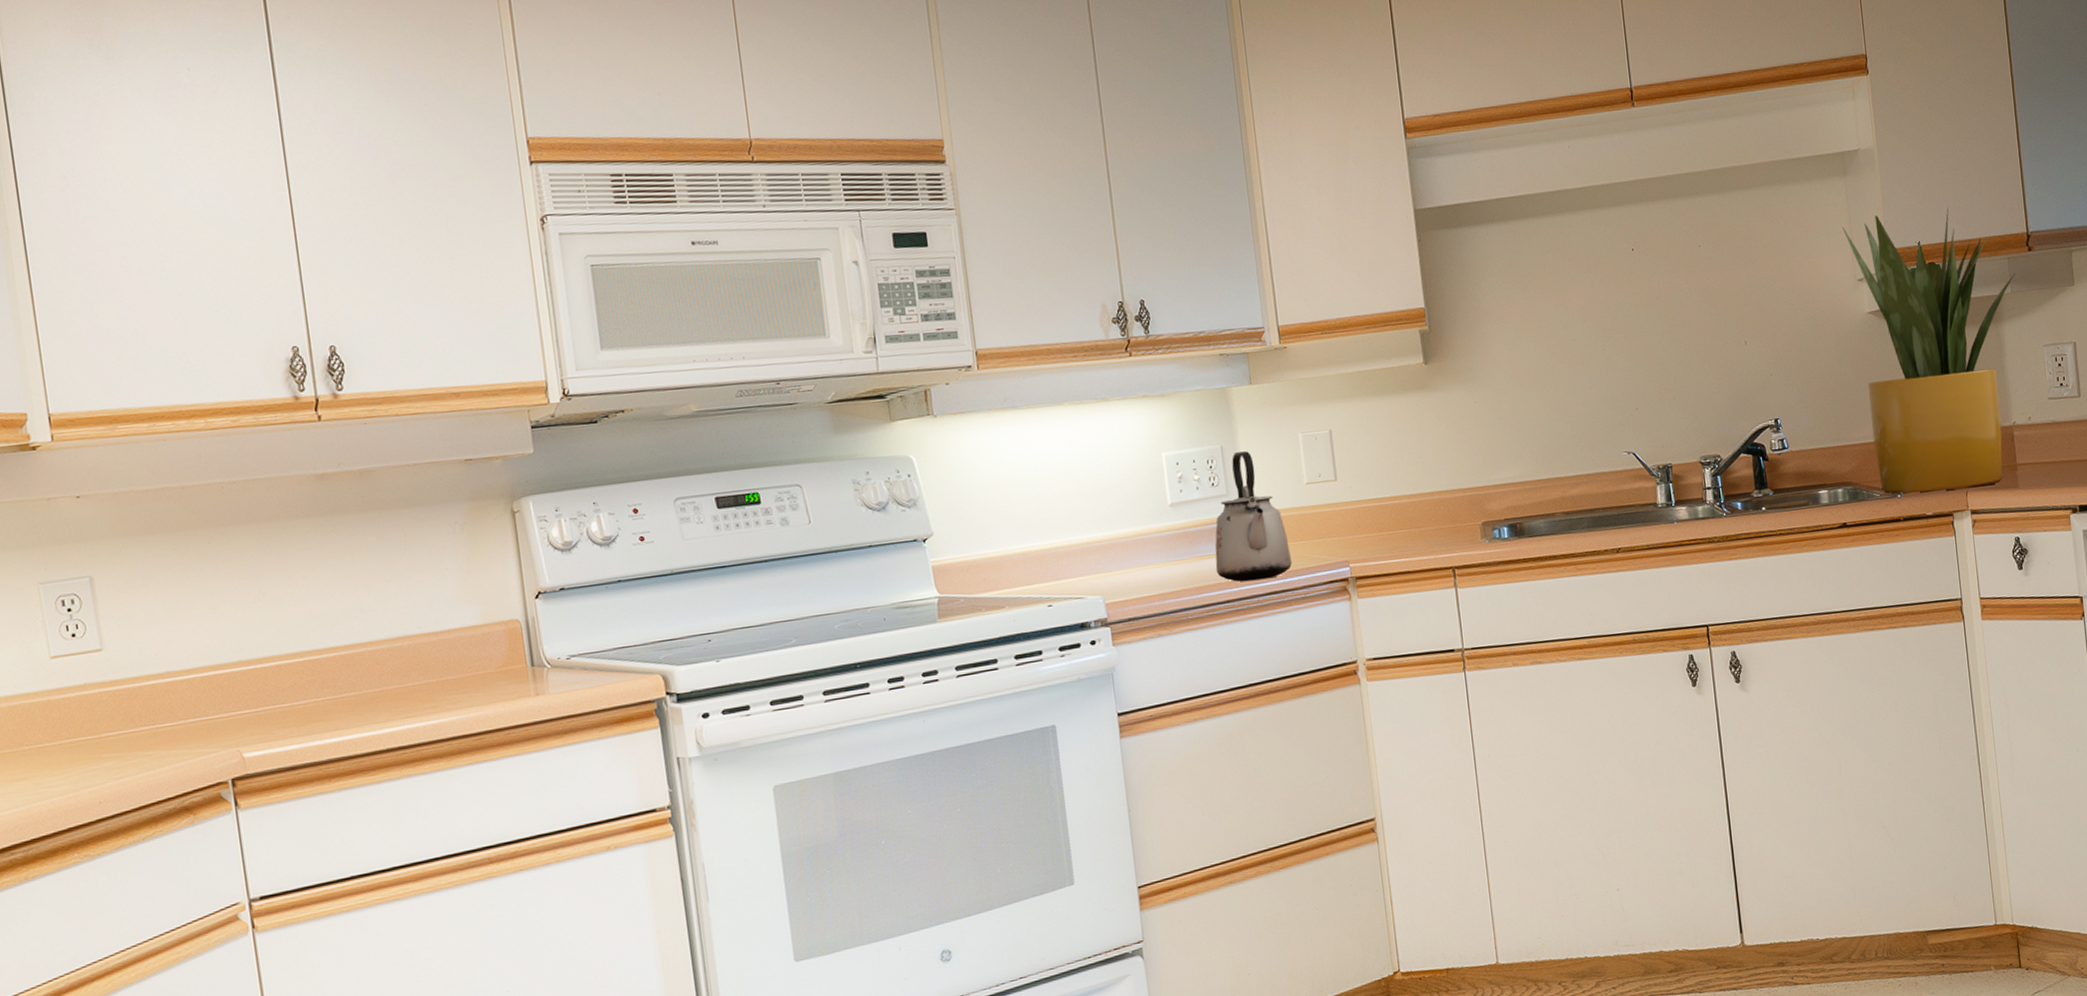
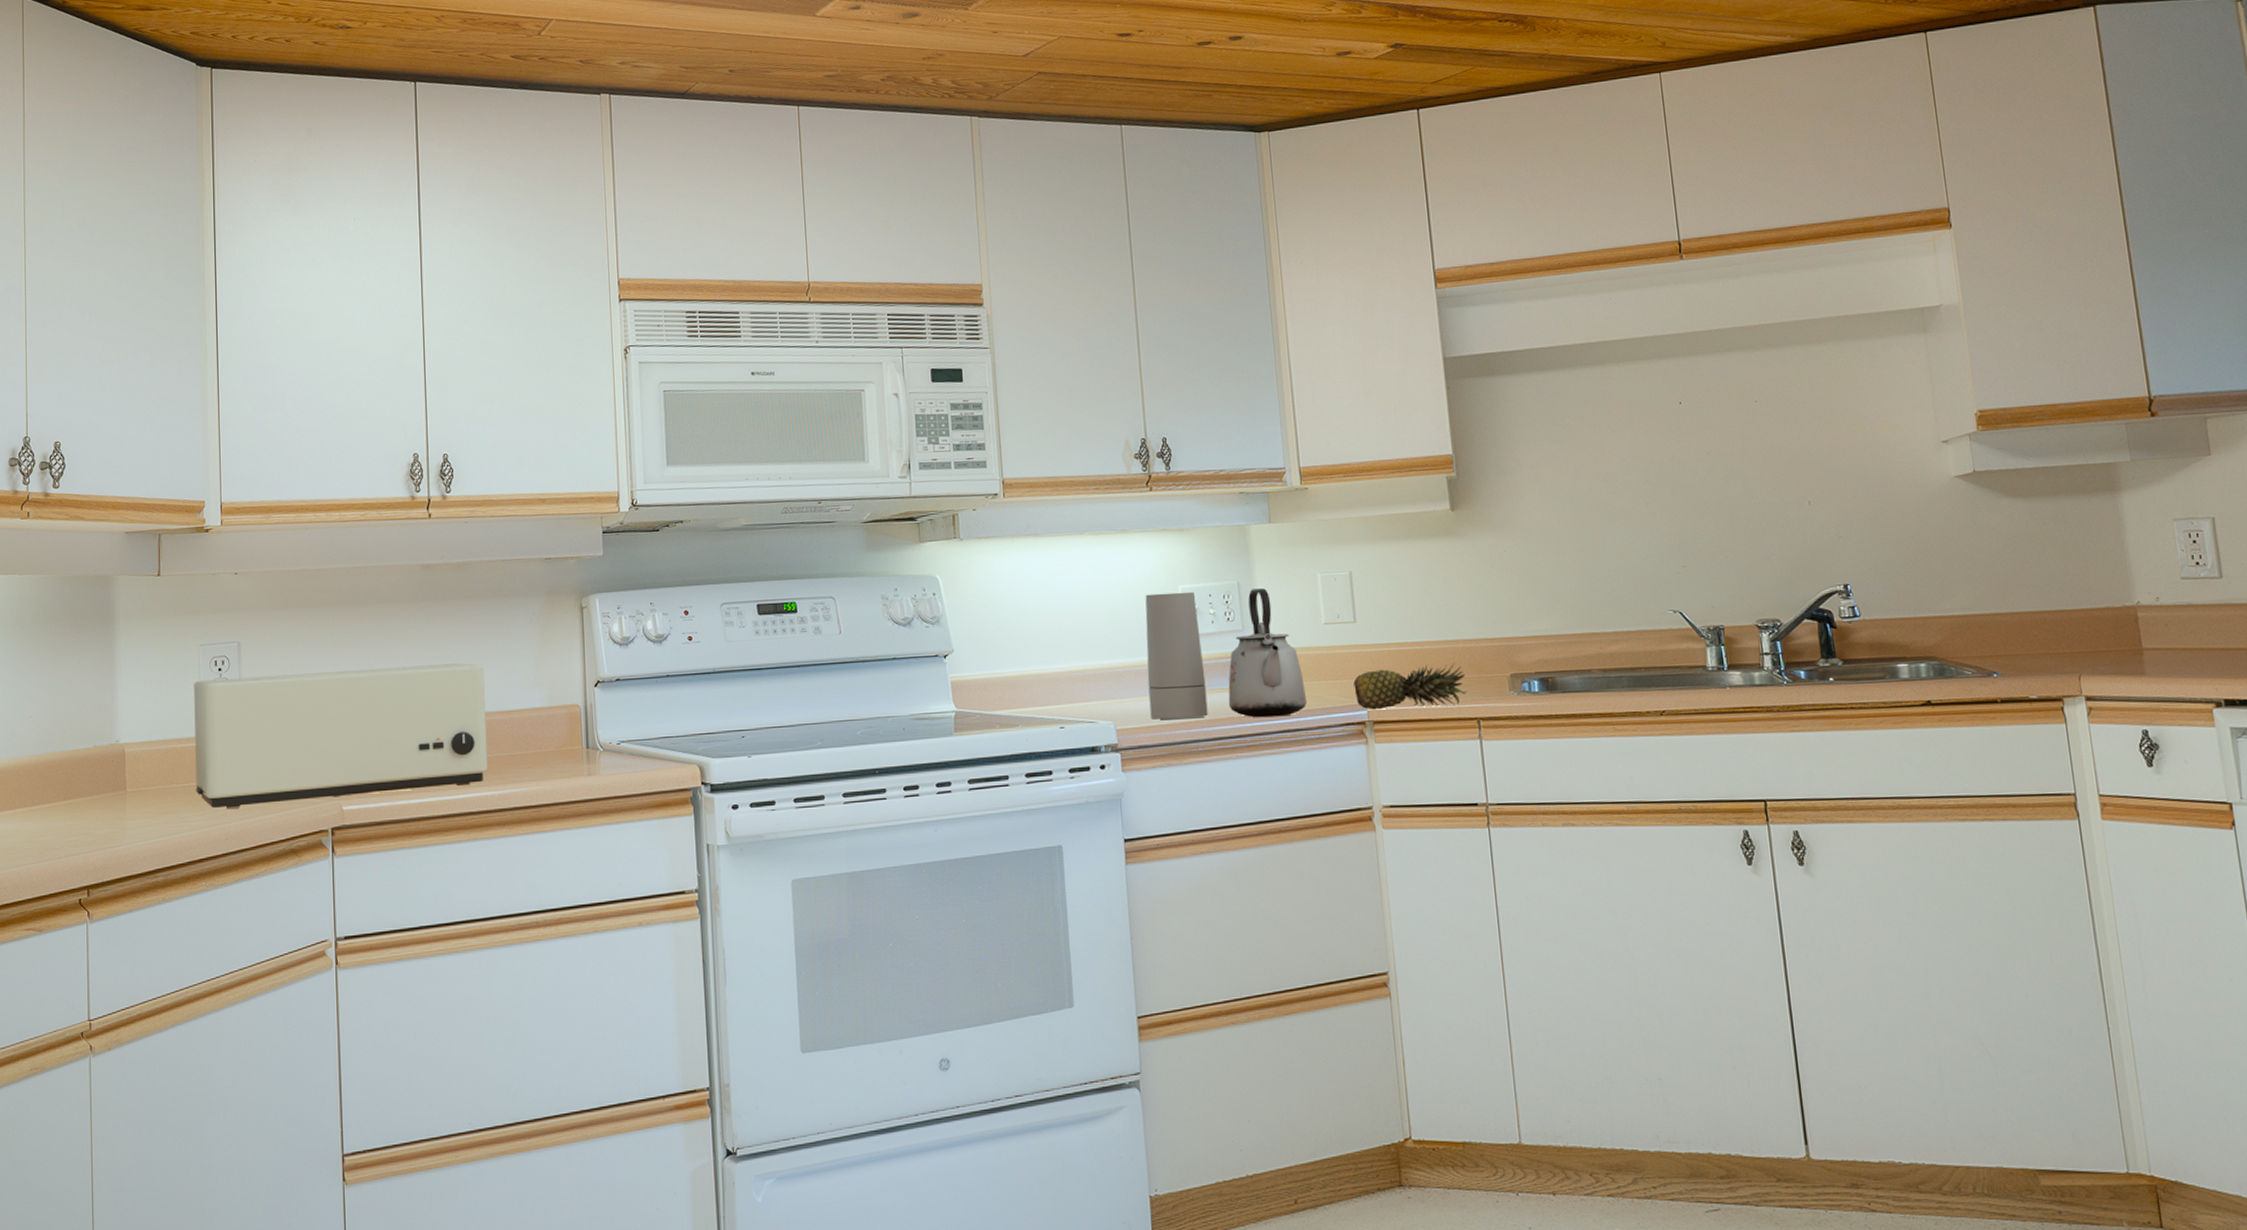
toaster: none [37,582,417,770] -> present [194,663,488,809]
canister: none [1129,458,1196,591] -> present [1145,591,1208,720]
fruit: none [1336,515,1442,567] -> present [1353,663,1466,710]
planter: present [1842,206,2015,494] -> none [1923,367,2135,673]

